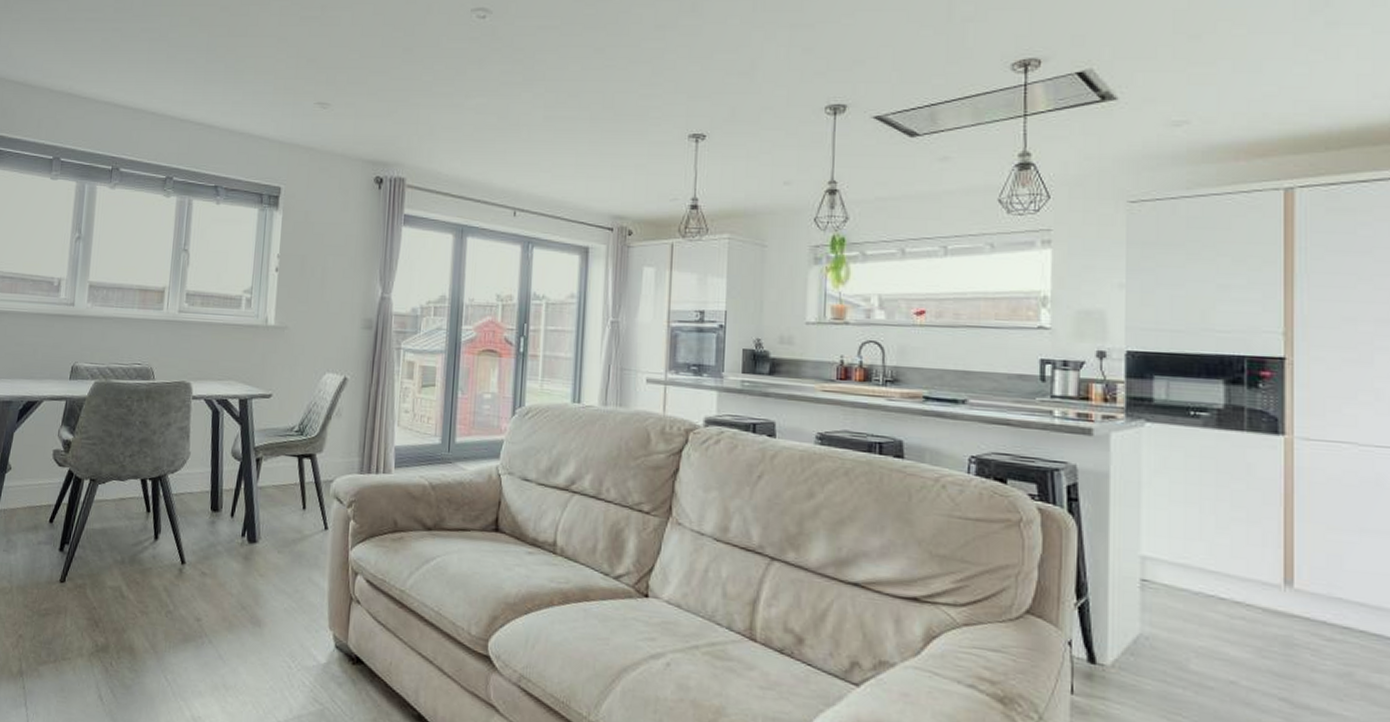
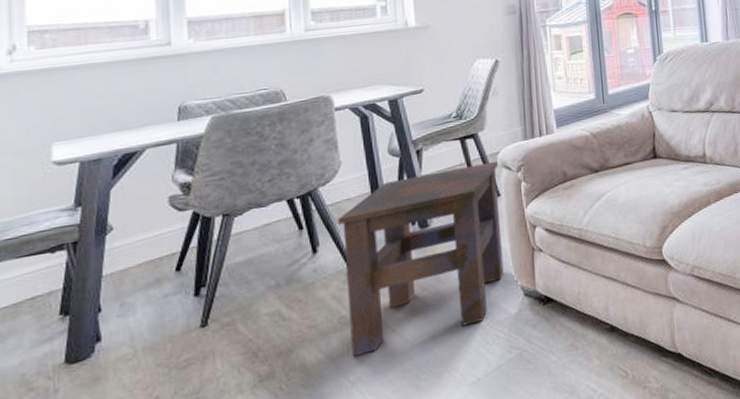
side table: none [172,484,331,661] -> present [338,160,504,357]

